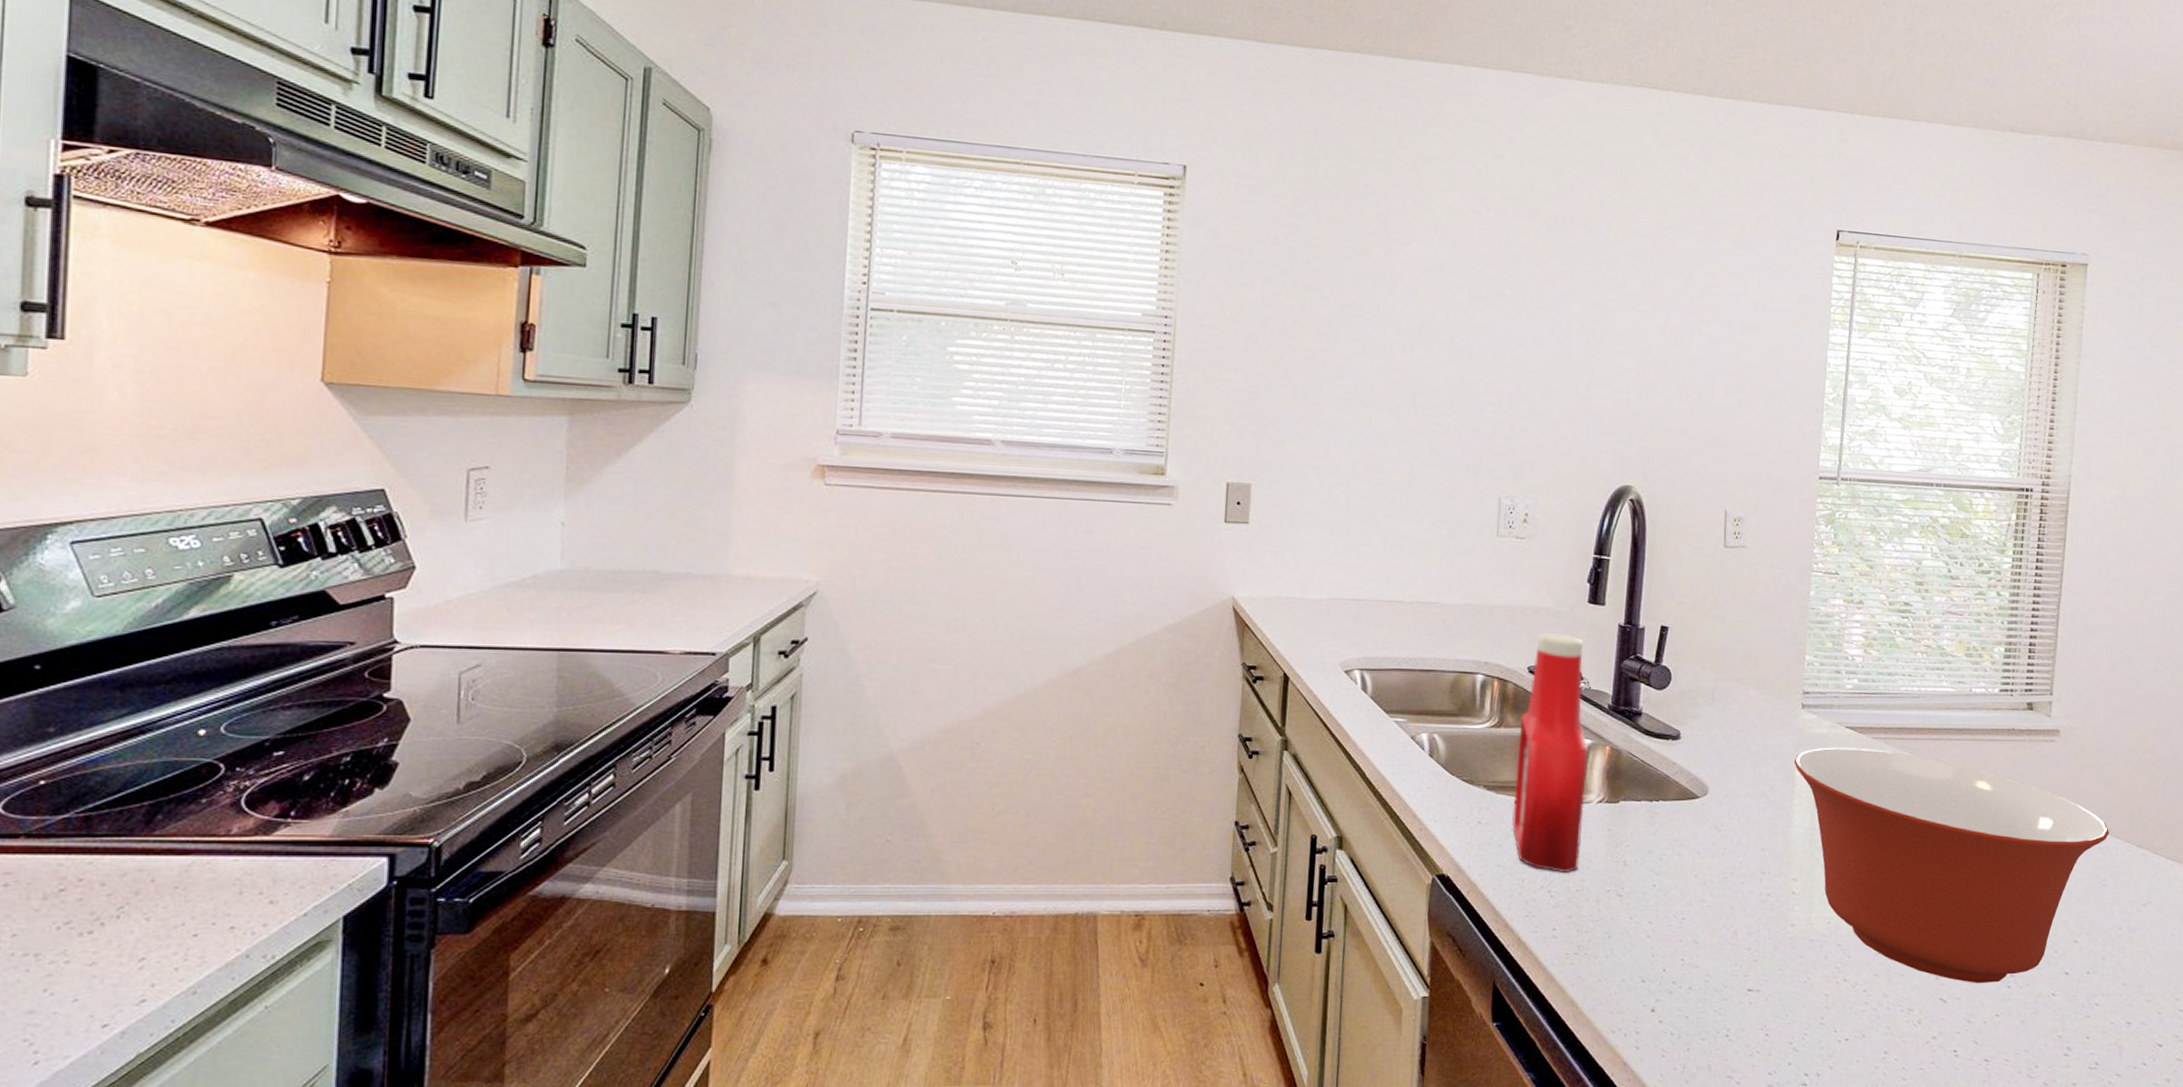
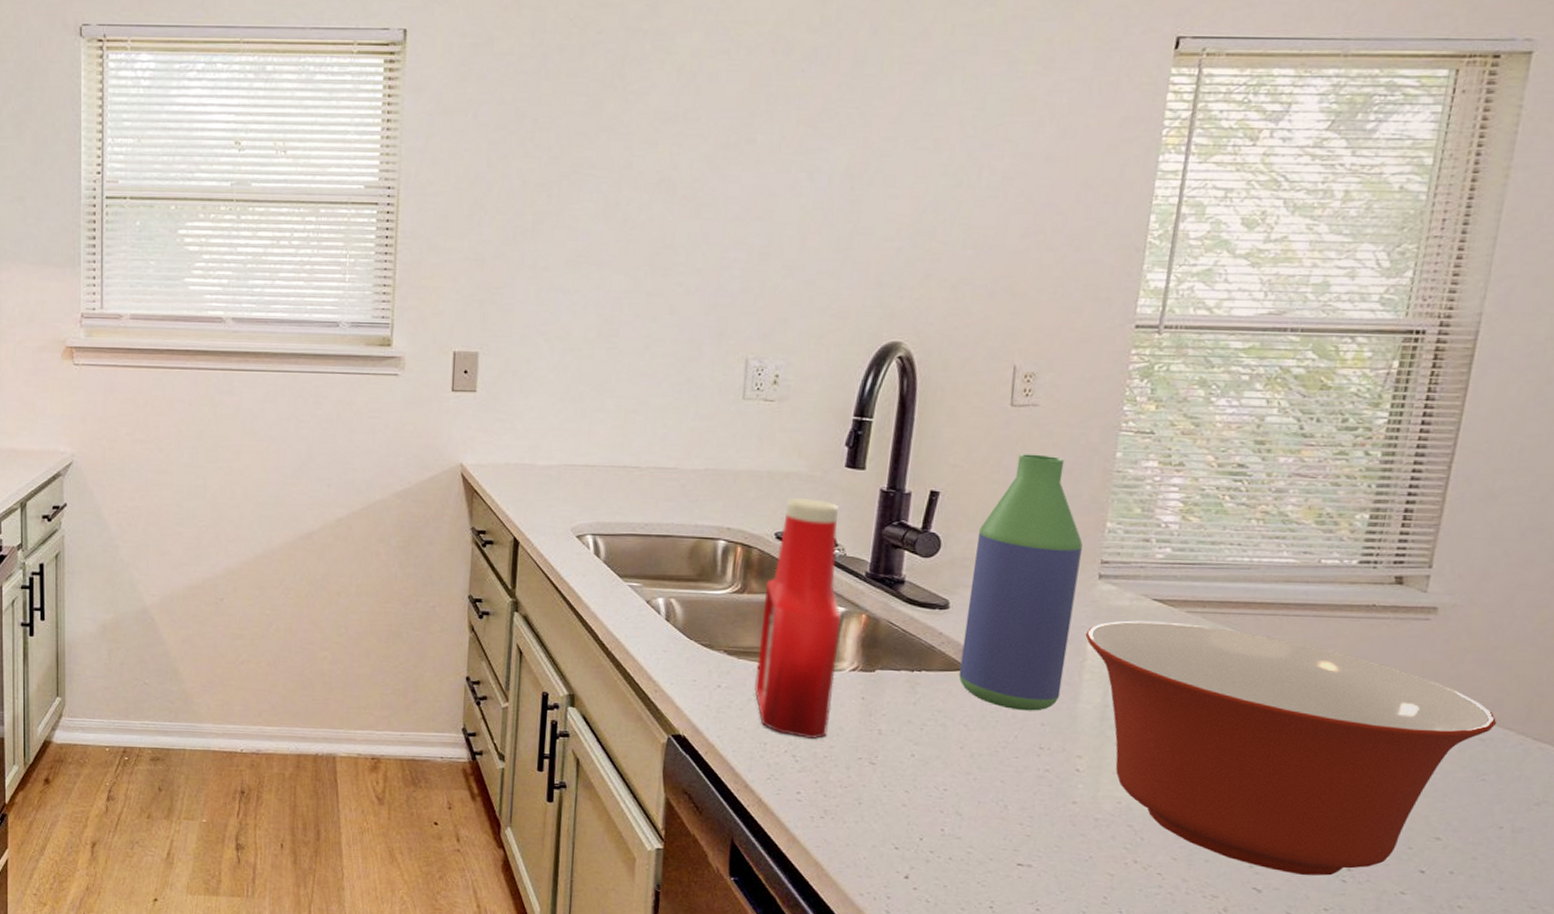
bottle: none [1691,592,1788,837] -> present [958,454,1083,711]

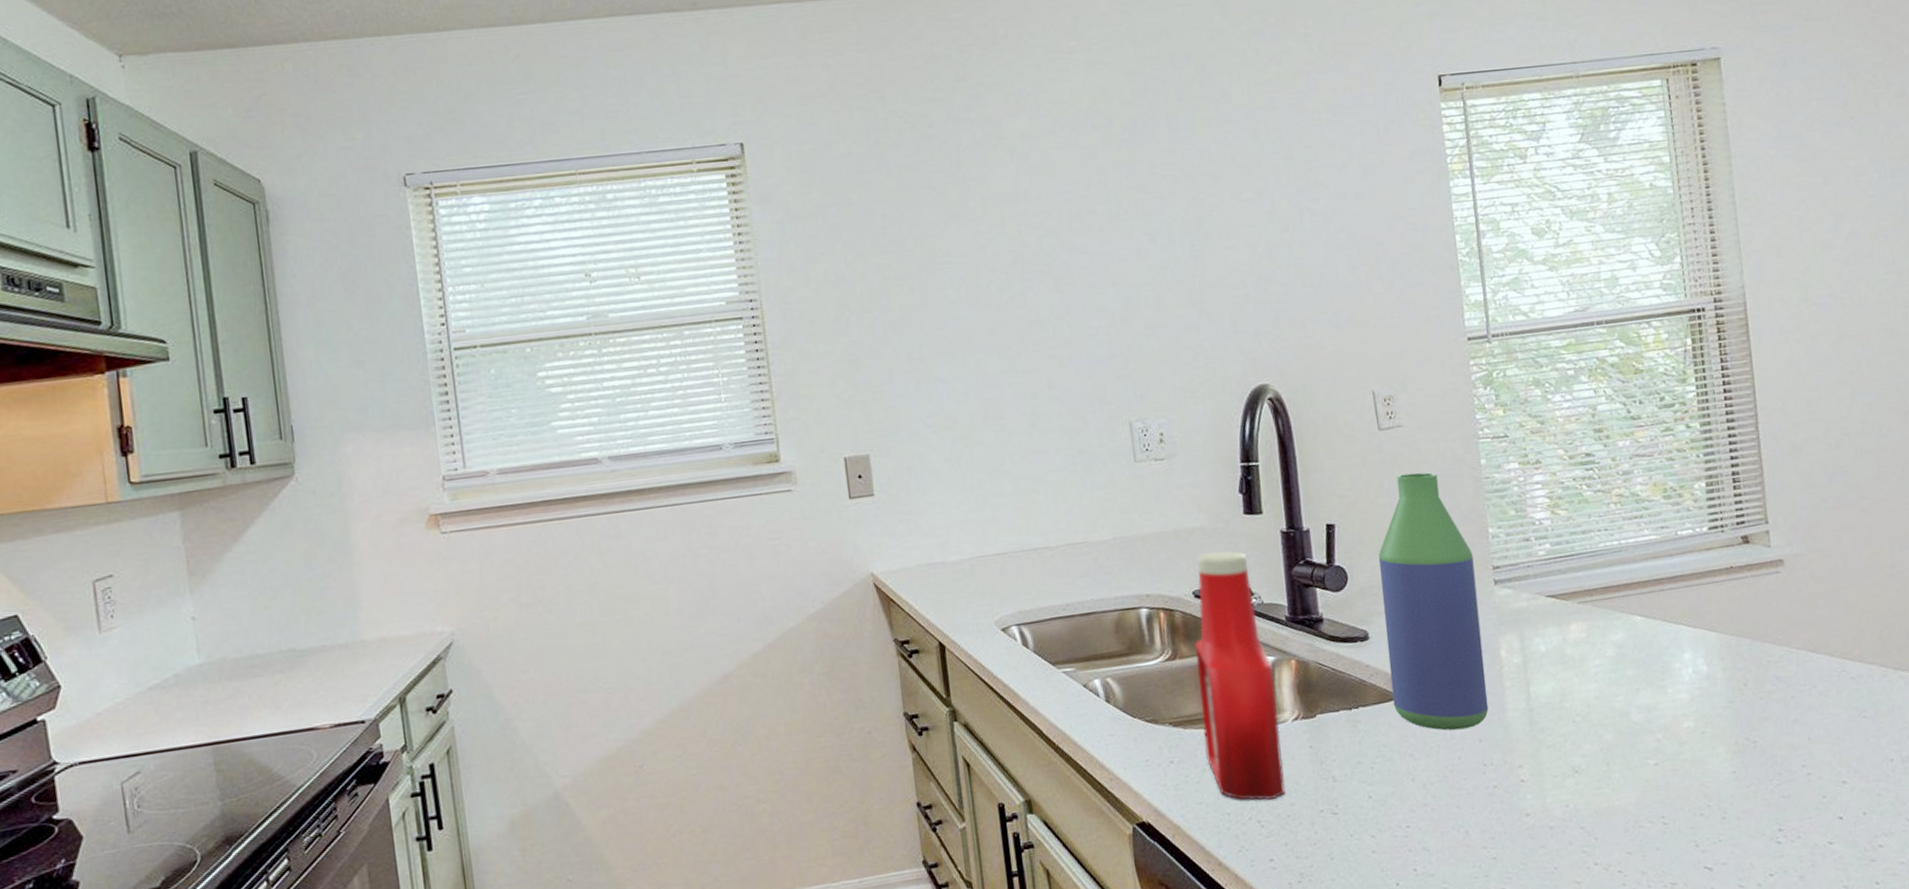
mixing bowl: present [1085,620,1497,876] -> none [1496,613,1861,845]

